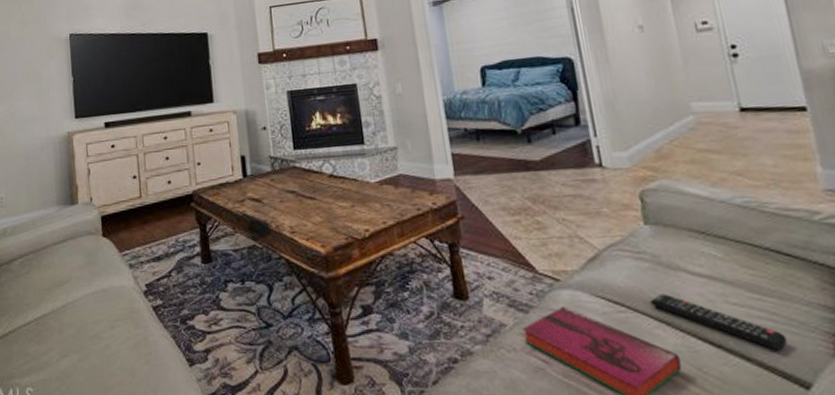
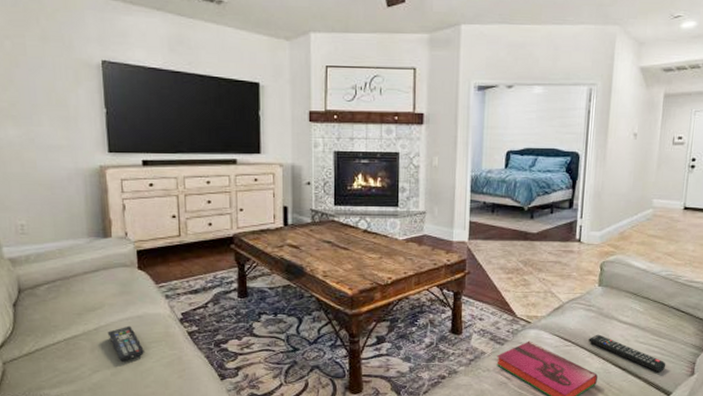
remote control: none [74,301,110,344] -> present [107,325,144,362]

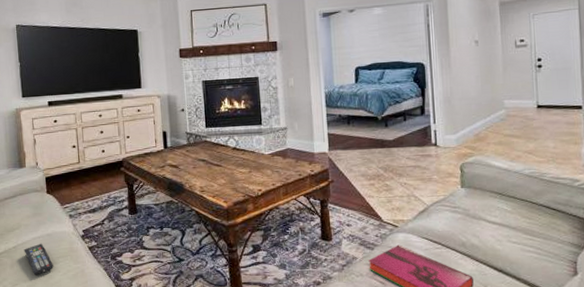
remote control: present [588,334,666,373] -> none [458,235,545,273]

